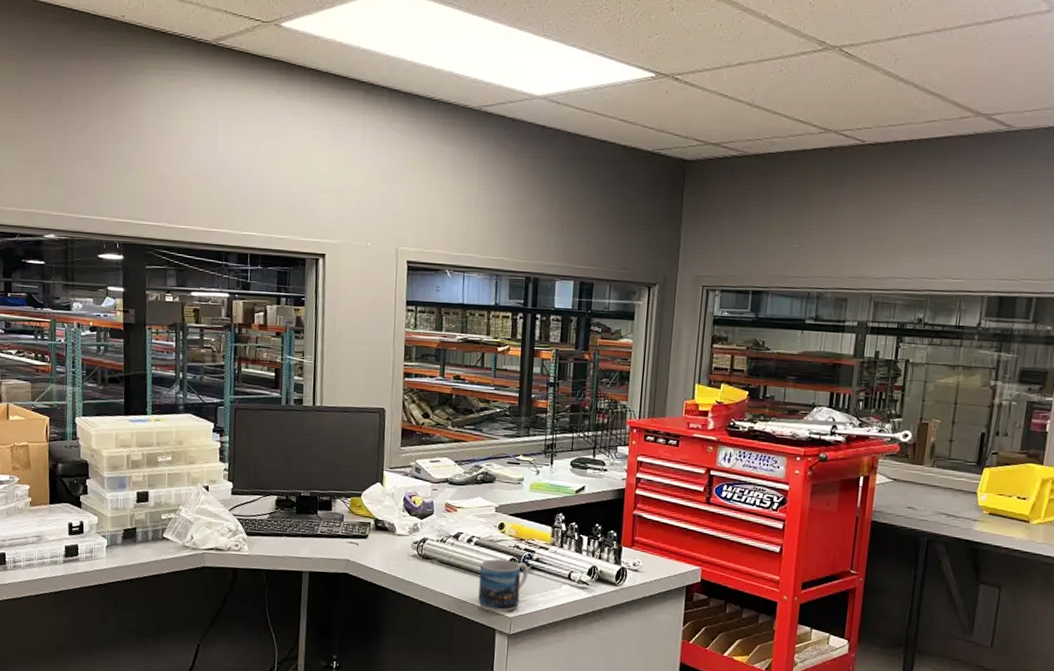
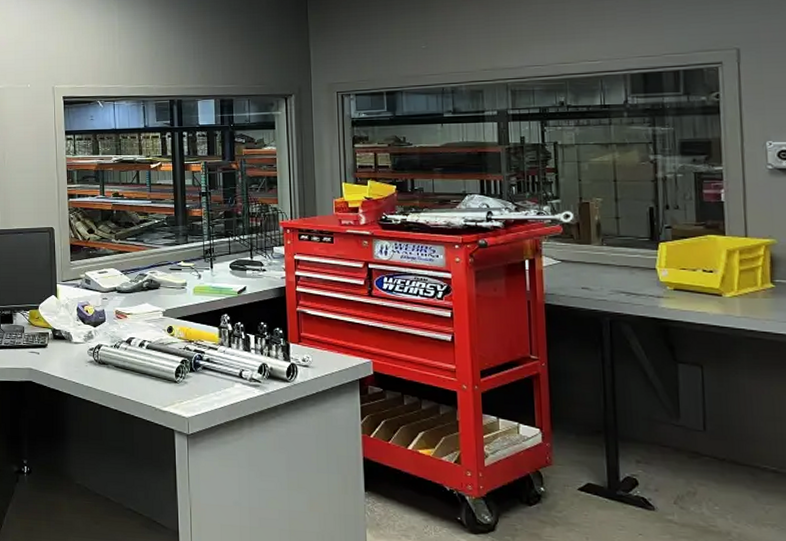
mug: present [478,559,529,612] -> none [154,361,201,413]

